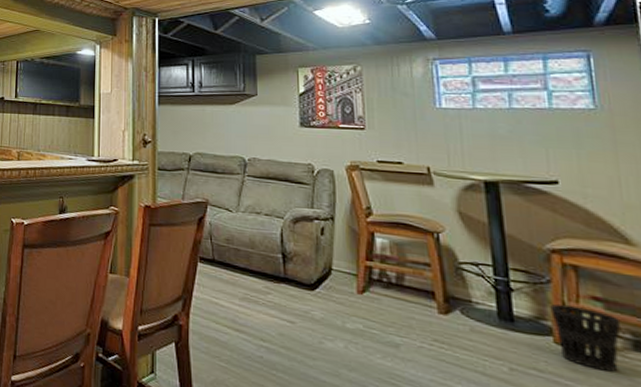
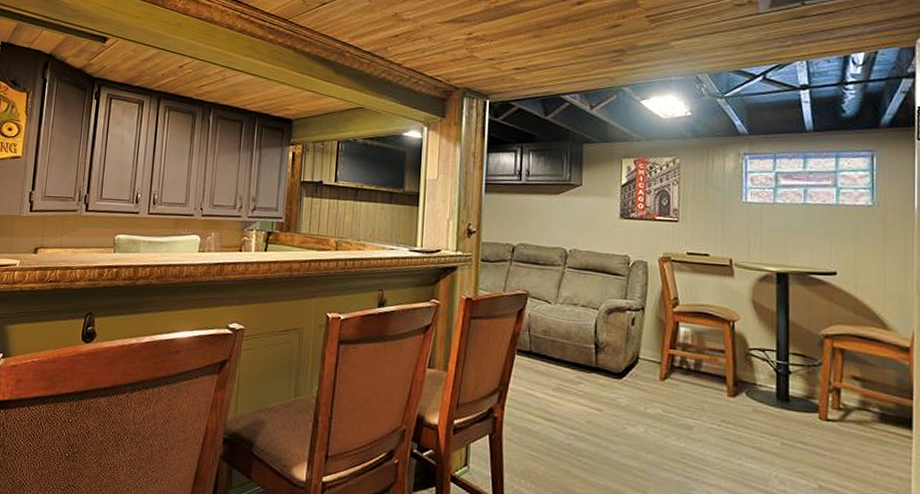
wastebasket: present [550,303,621,372] -> none [819,383,873,442]

